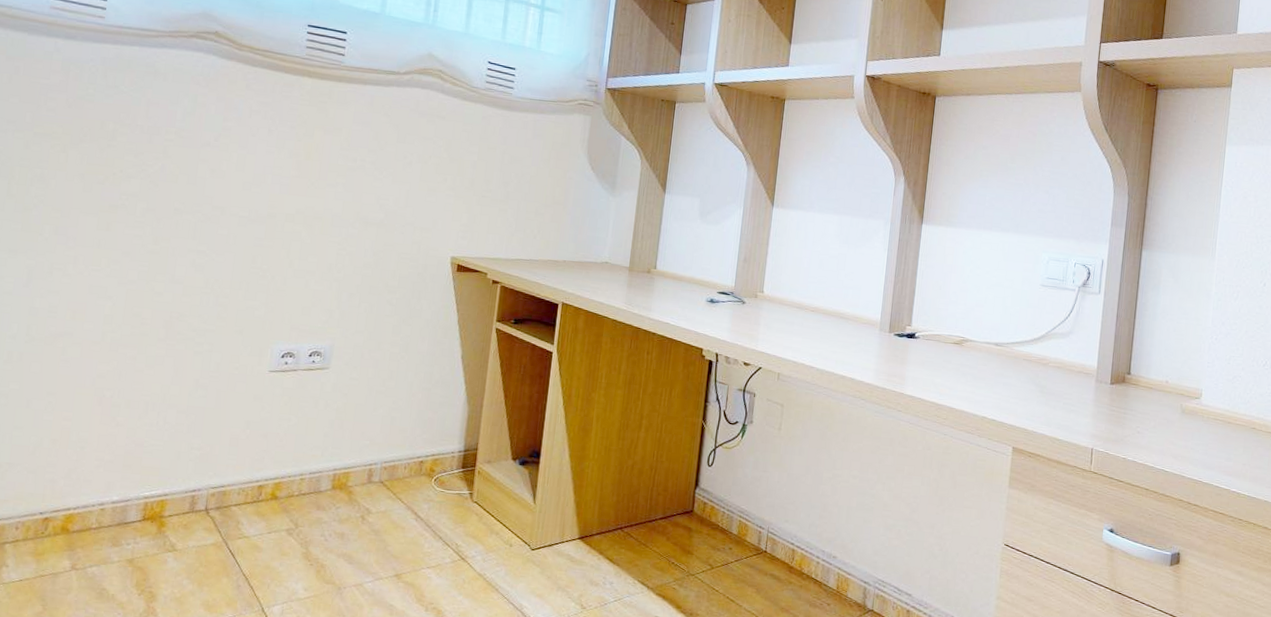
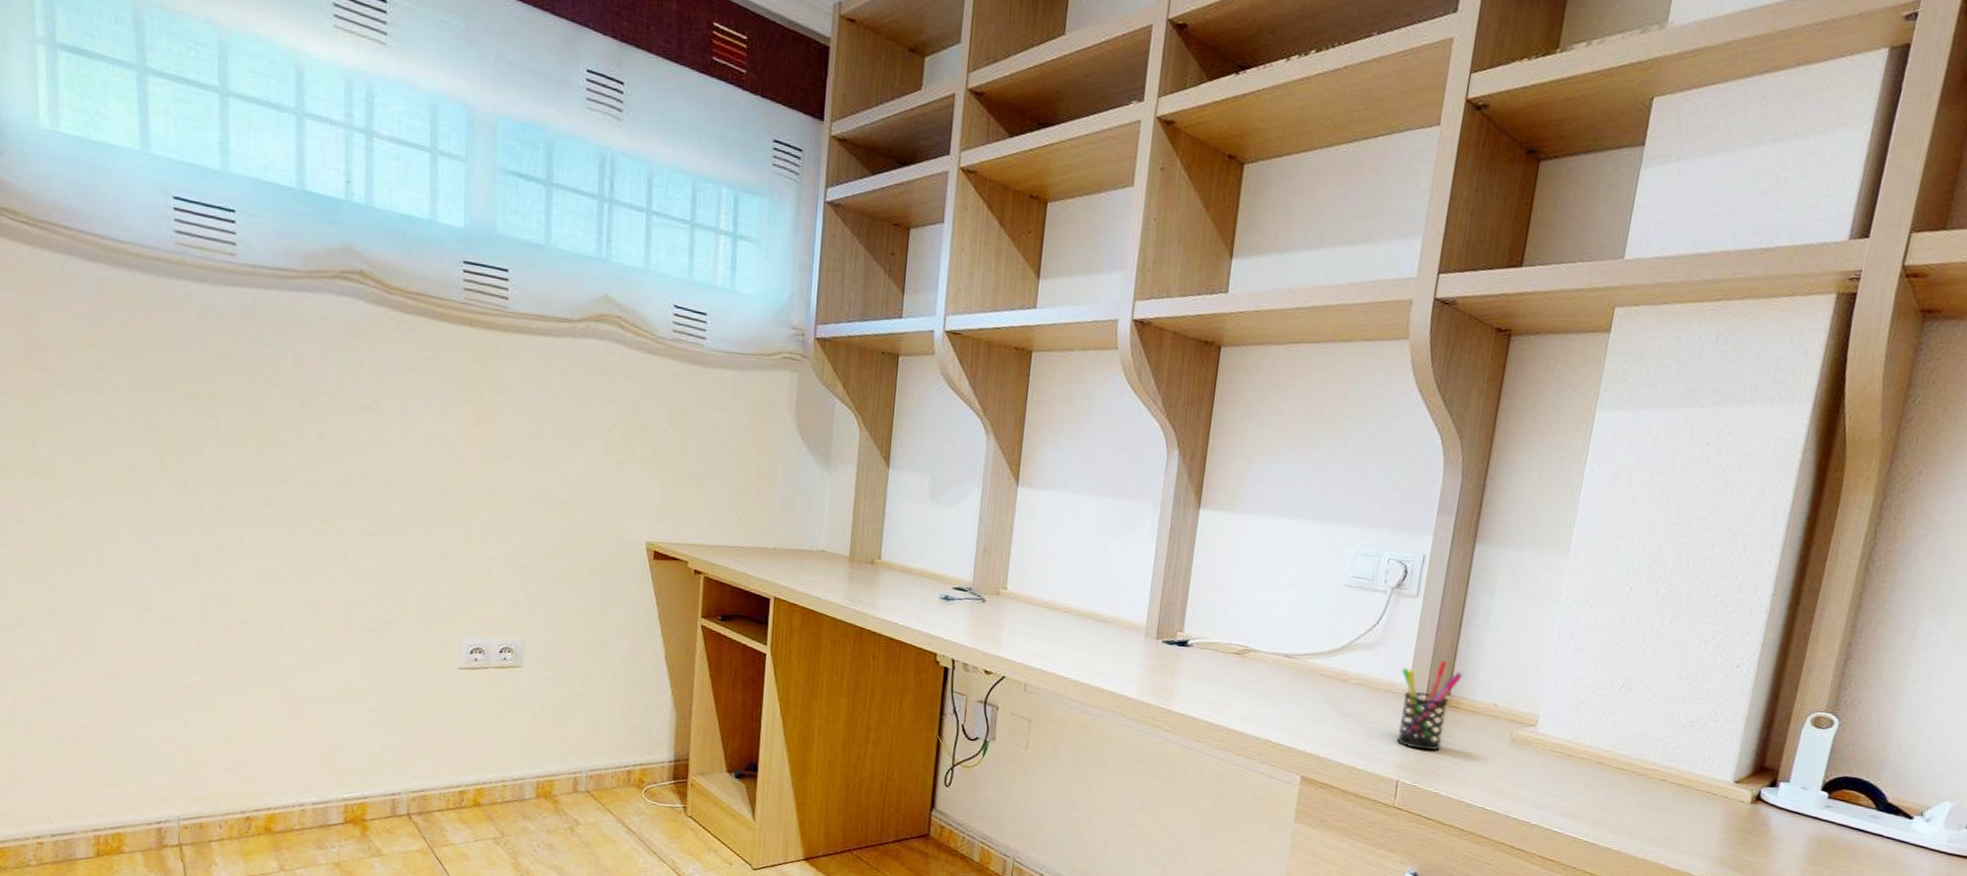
pen holder: none [1089,345,1139,422] -> present [1396,660,1463,751]

